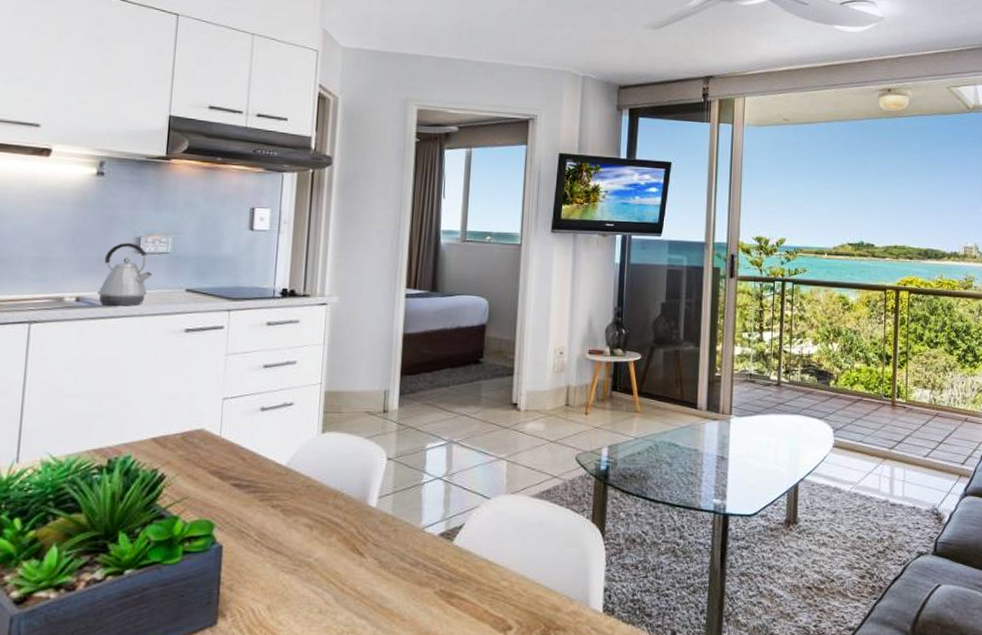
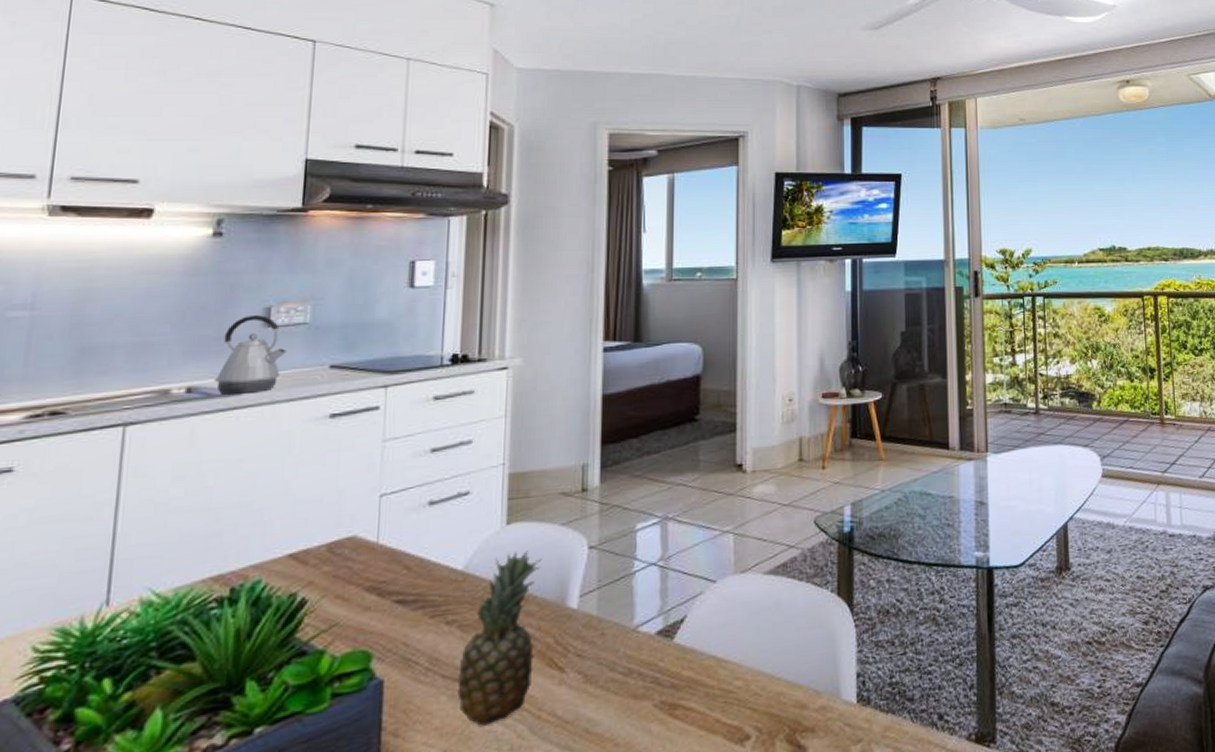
fruit: none [279,456,349,591] -> present [457,551,542,726]

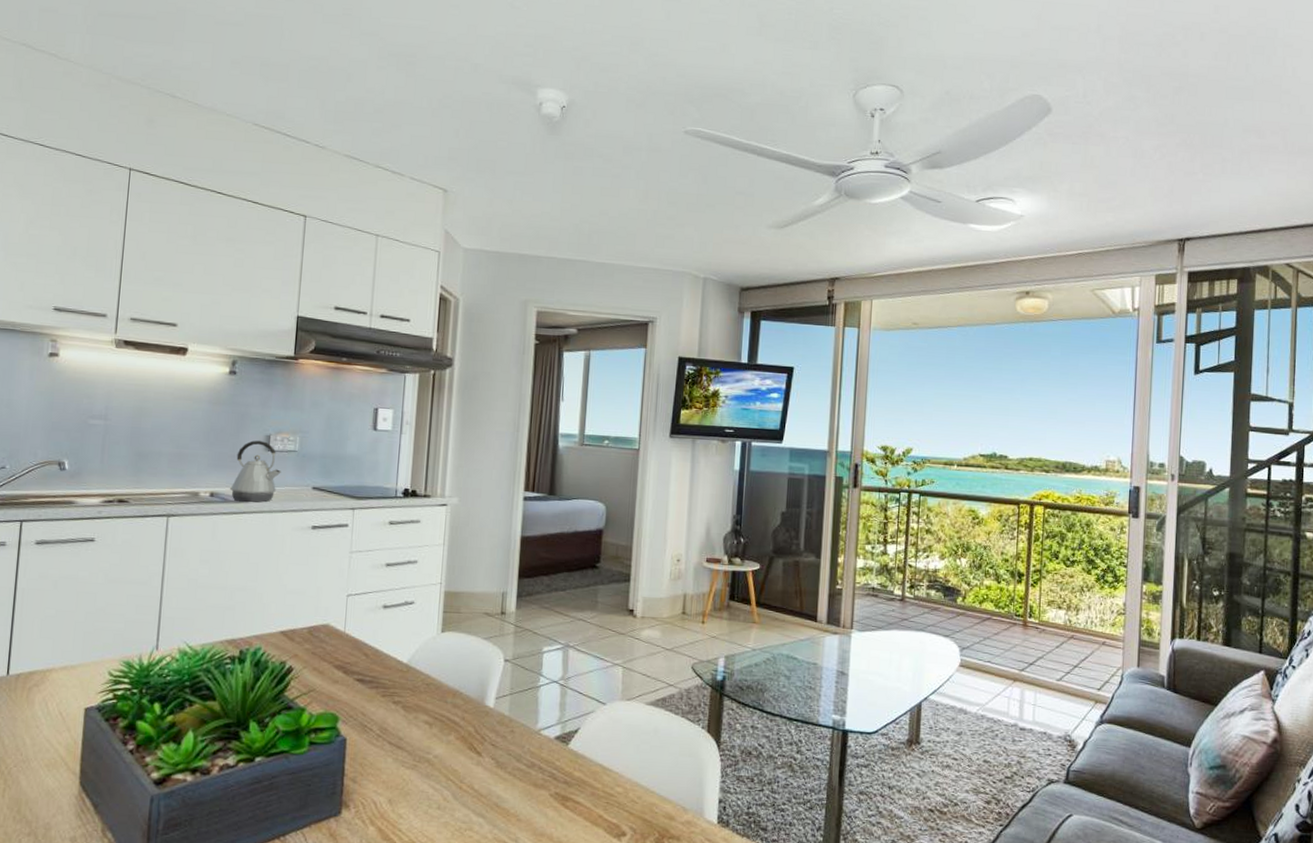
fruit: present [457,551,542,726] -> none [400,655,468,786]

